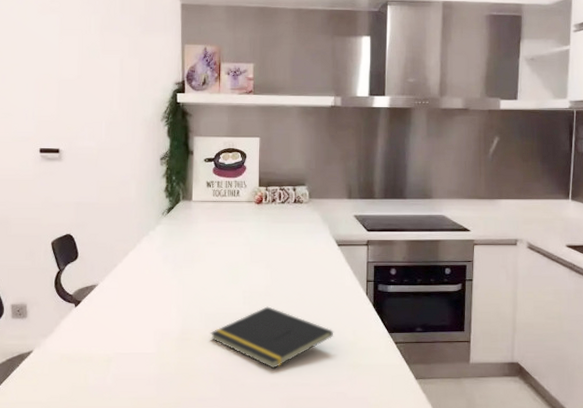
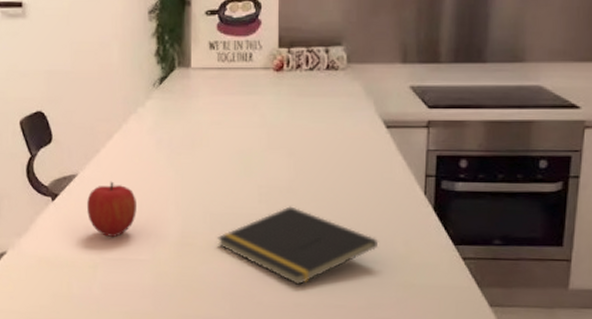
fruit: none [105,289,146,336] -> present [87,181,136,238]

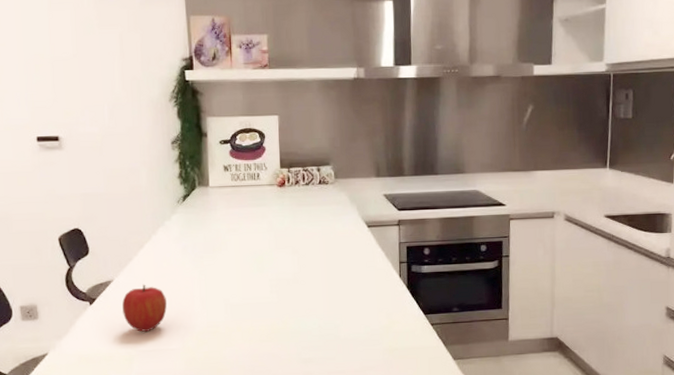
notepad: present [218,206,379,285] -> none [238,294,368,357]

